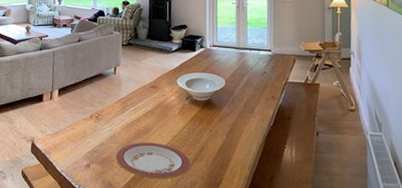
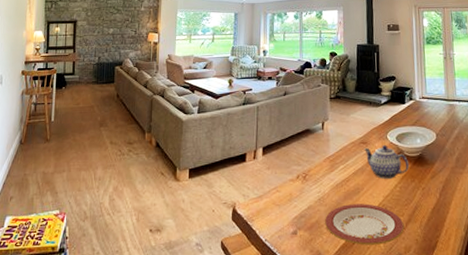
teapot: none [153,89,198,121] -> present [363,144,410,179]

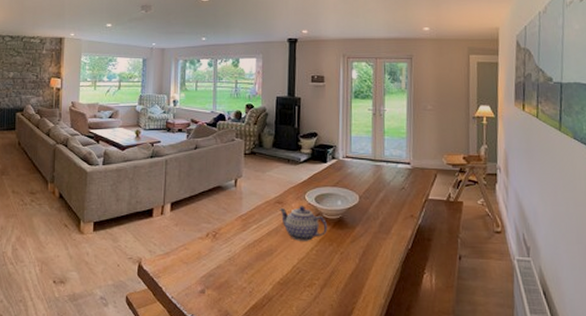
plate: present [324,203,405,245] -> none [234,265,319,308]

